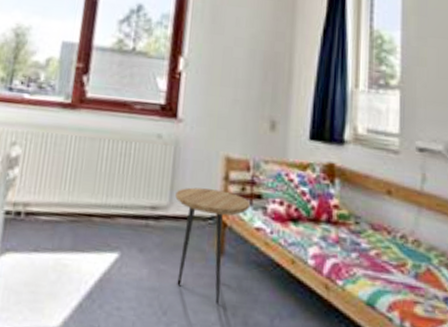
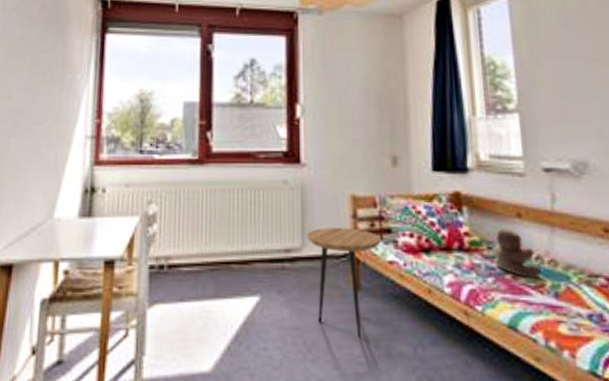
teddy bear: none [360,202,405,257] -> present [494,227,542,278]

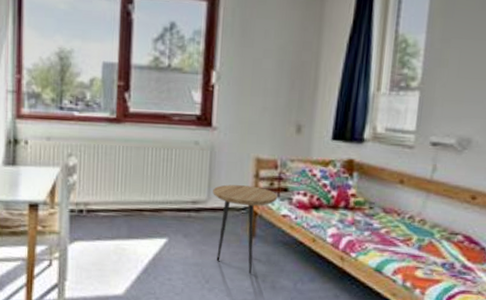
teddy bear: present [494,227,542,278] -> none [373,191,412,234]

